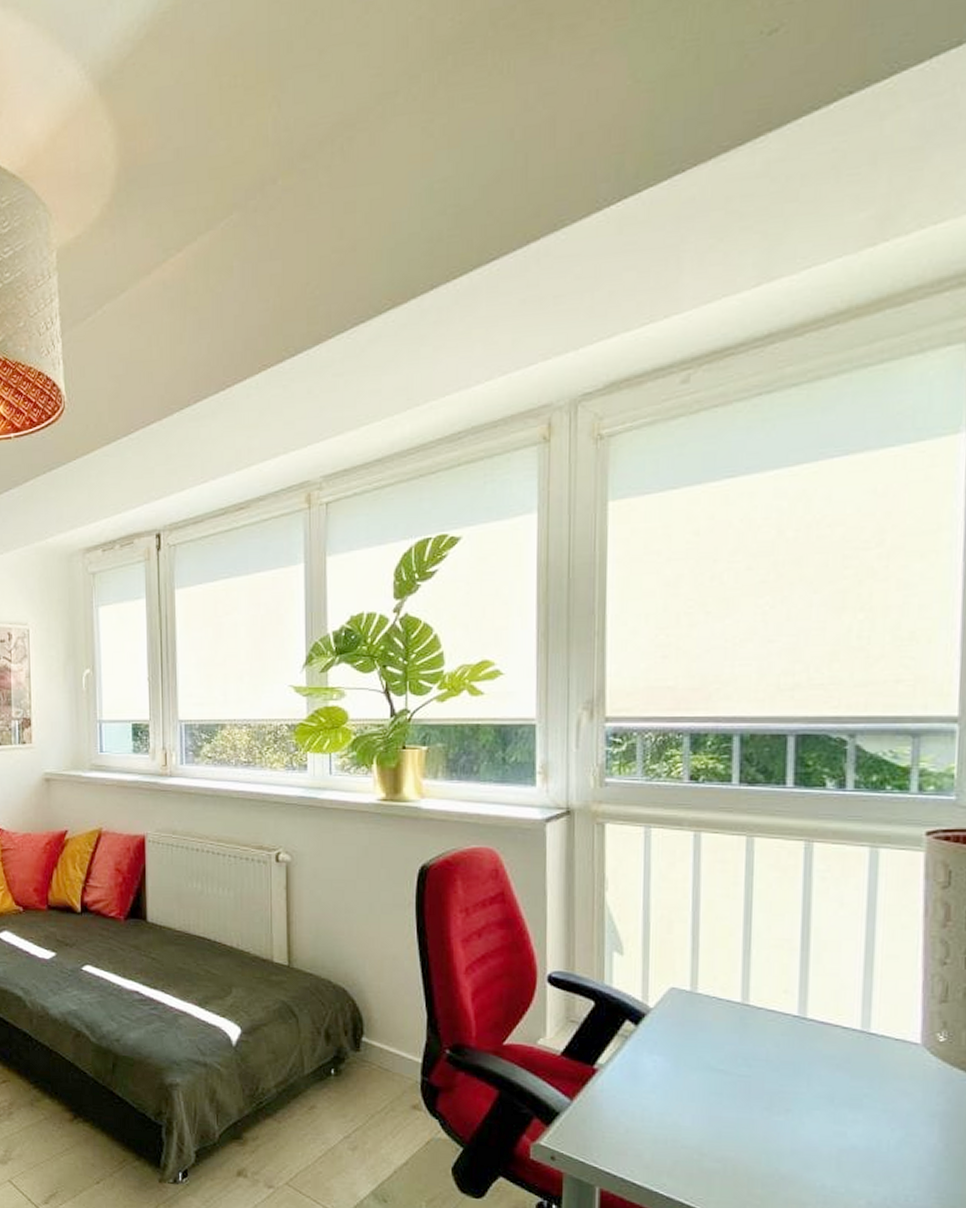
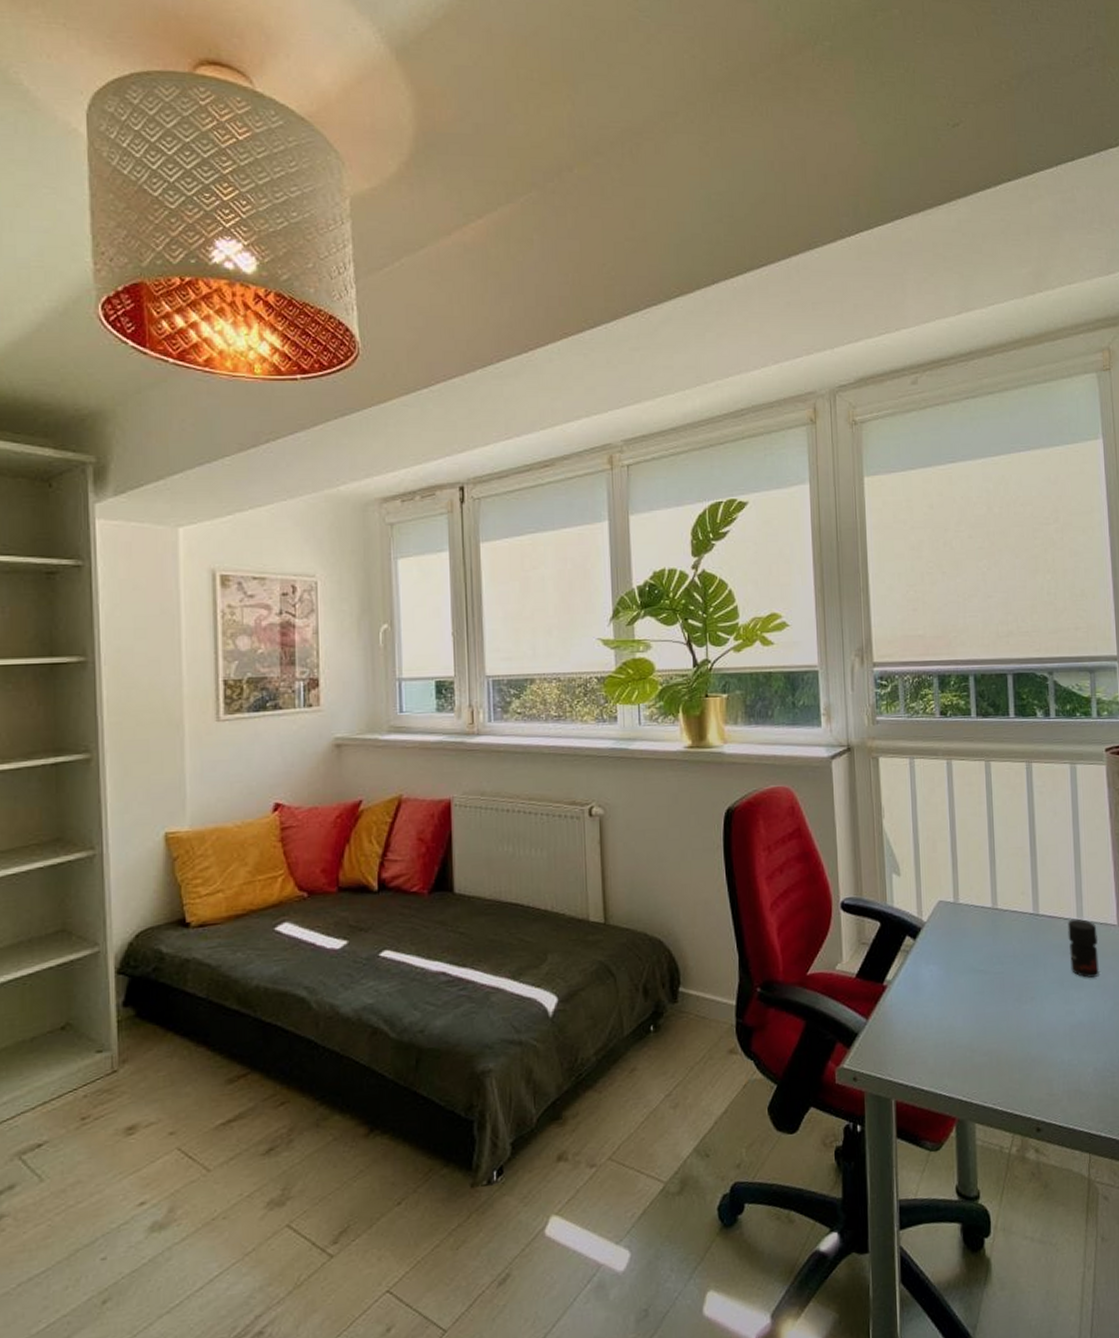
jar: none [845,1029,891,1100] -> present [1067,919,1100,978]

